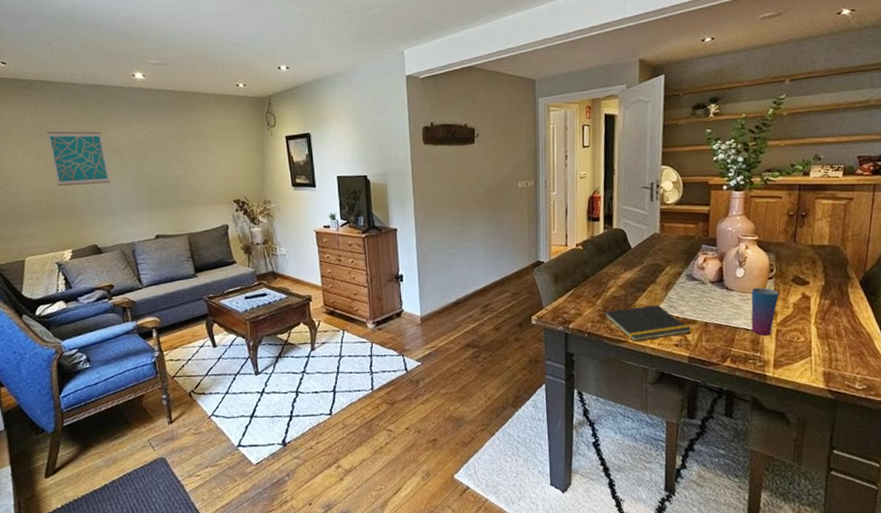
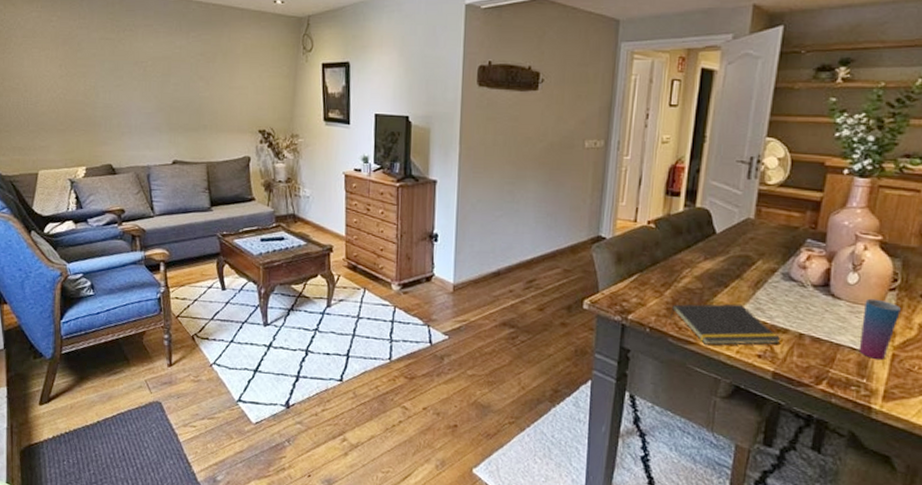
wall art: present [46,131,110,186] -> none [71,37,131,99]

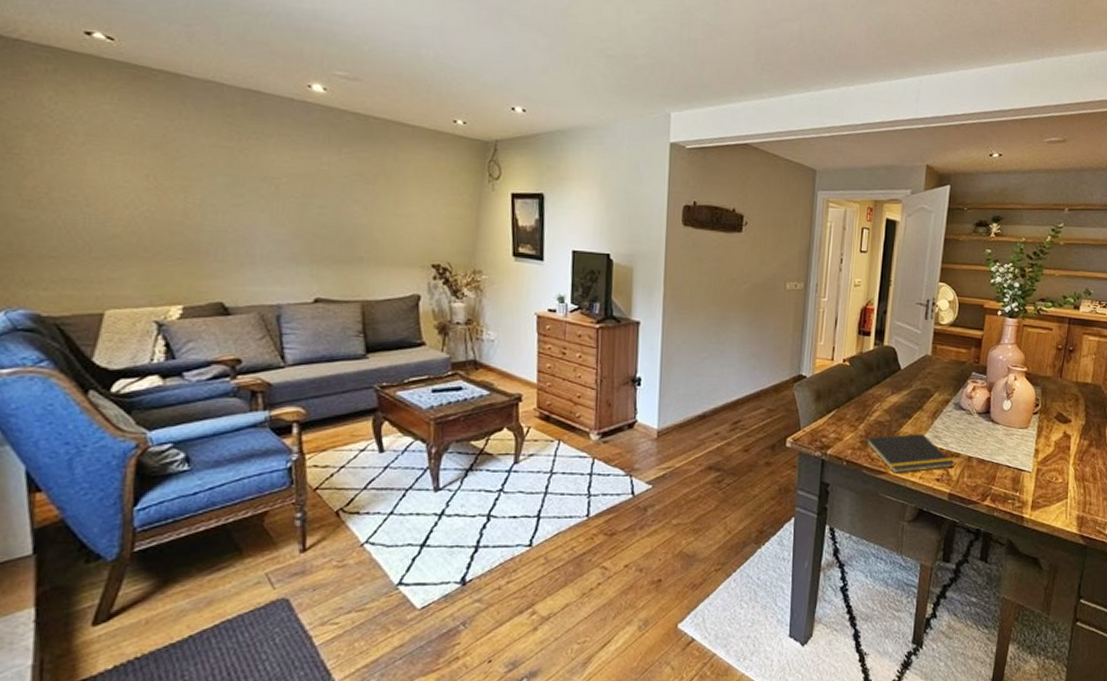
cup: present [858,298,901,359] -> none [1013,422,1042,474]

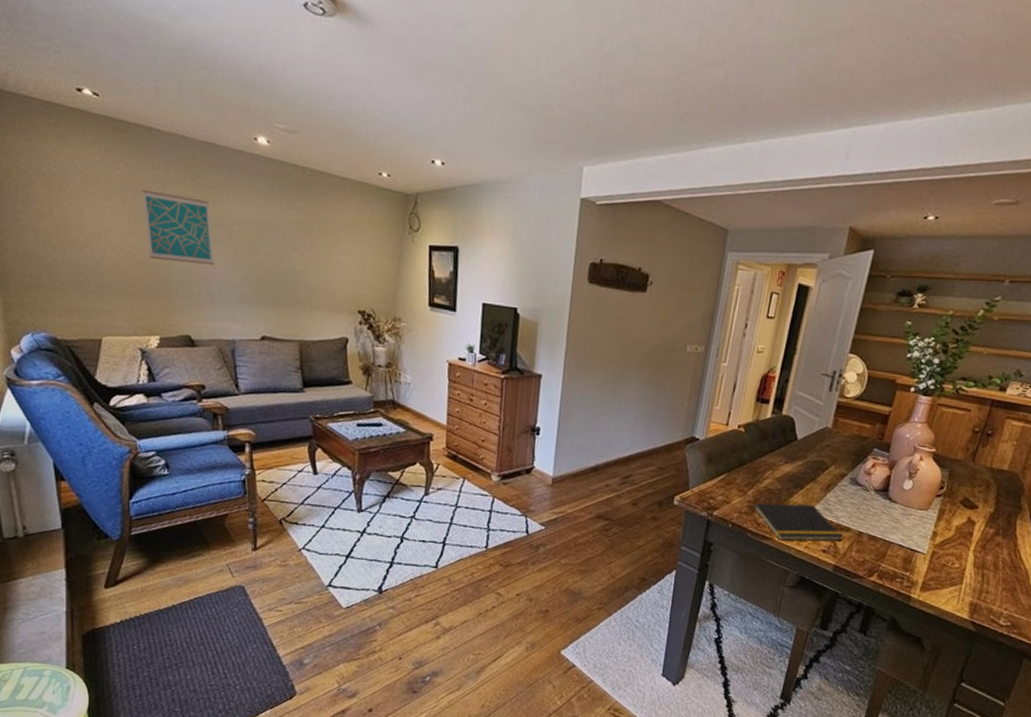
wall art: none [165,140,256,222] -> present [142,189,214,265]

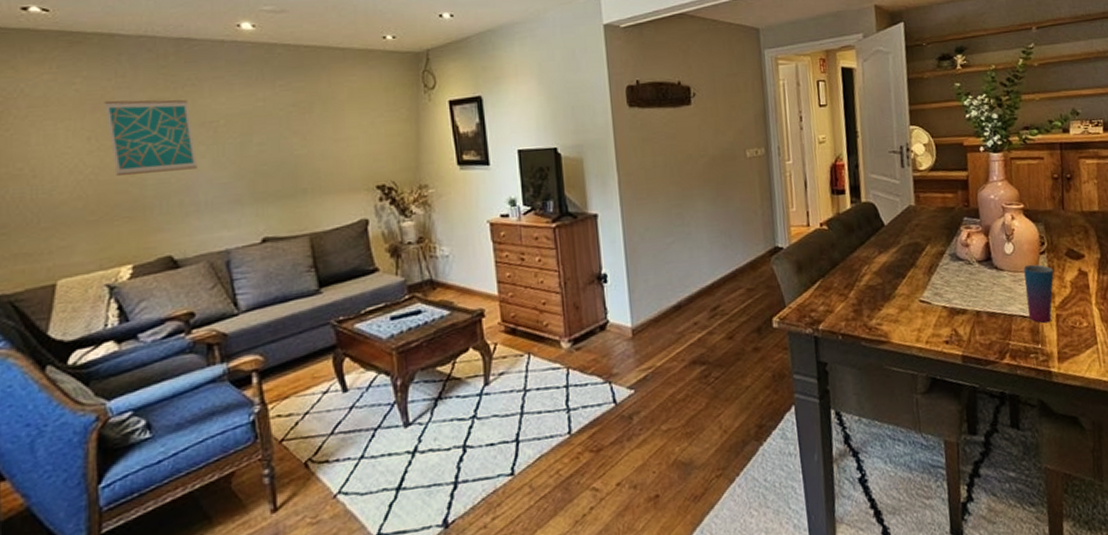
notepad: present [749,503,844,541] -> none [857,292,962,341]
cup: none [906,503,944,556] -> present [1023,264,1054,323]

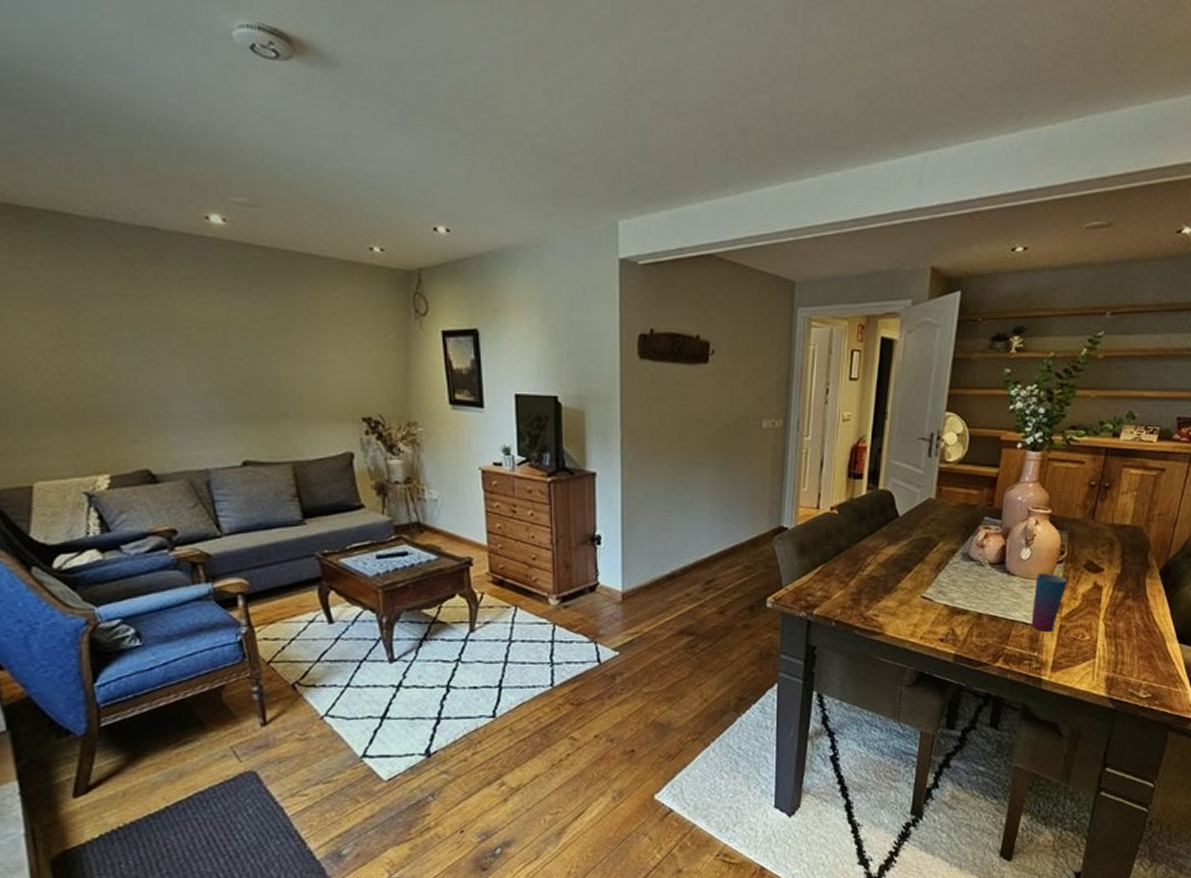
wall art: present [104,99,197,175] -> none [64,292,170,379]

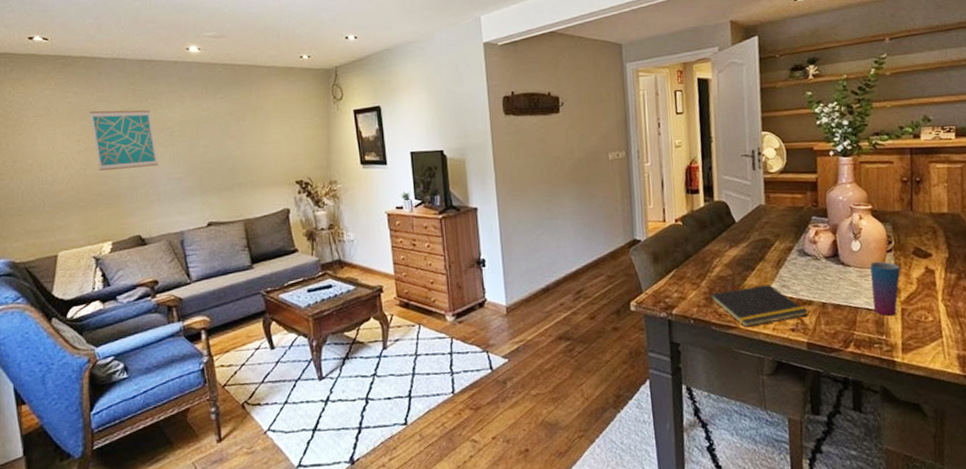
wall art: none [64,292,170,379] -> present [89,110,158,171]
notepad: none [854,588,962,633] -> present [708,284,808,327]

